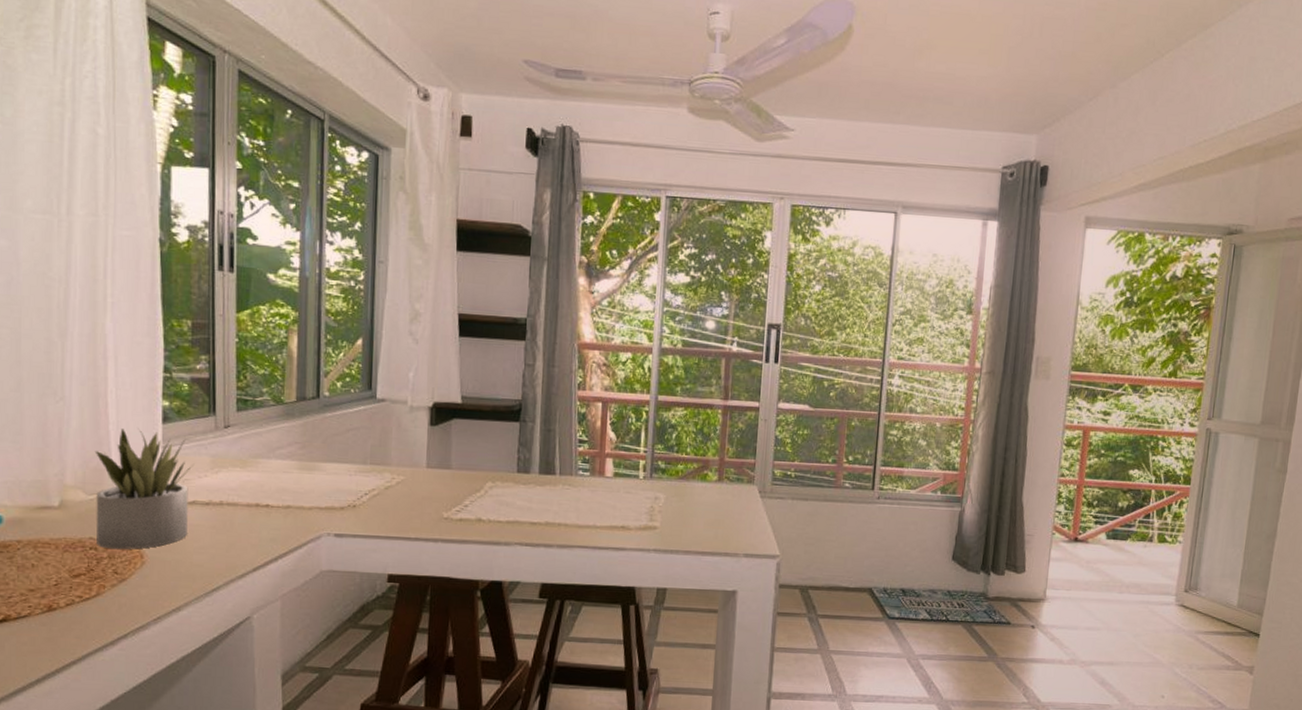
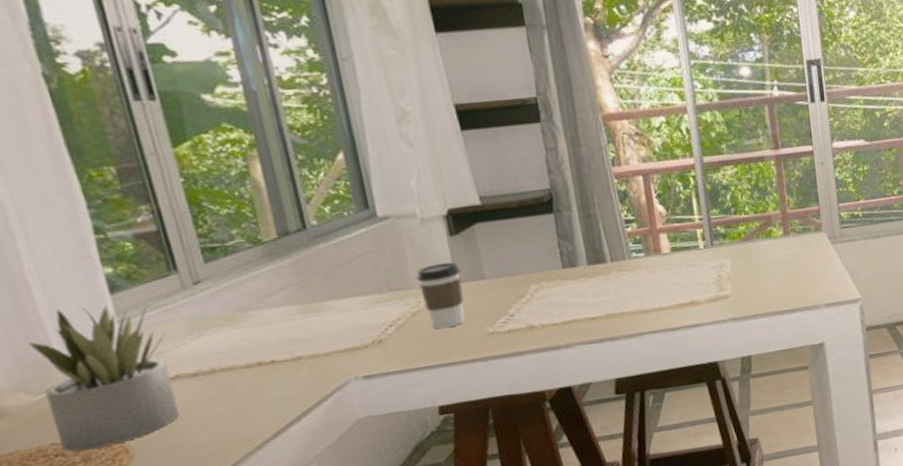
coffee cup: none [395,447,433,506] -> present [416,262,465,330]

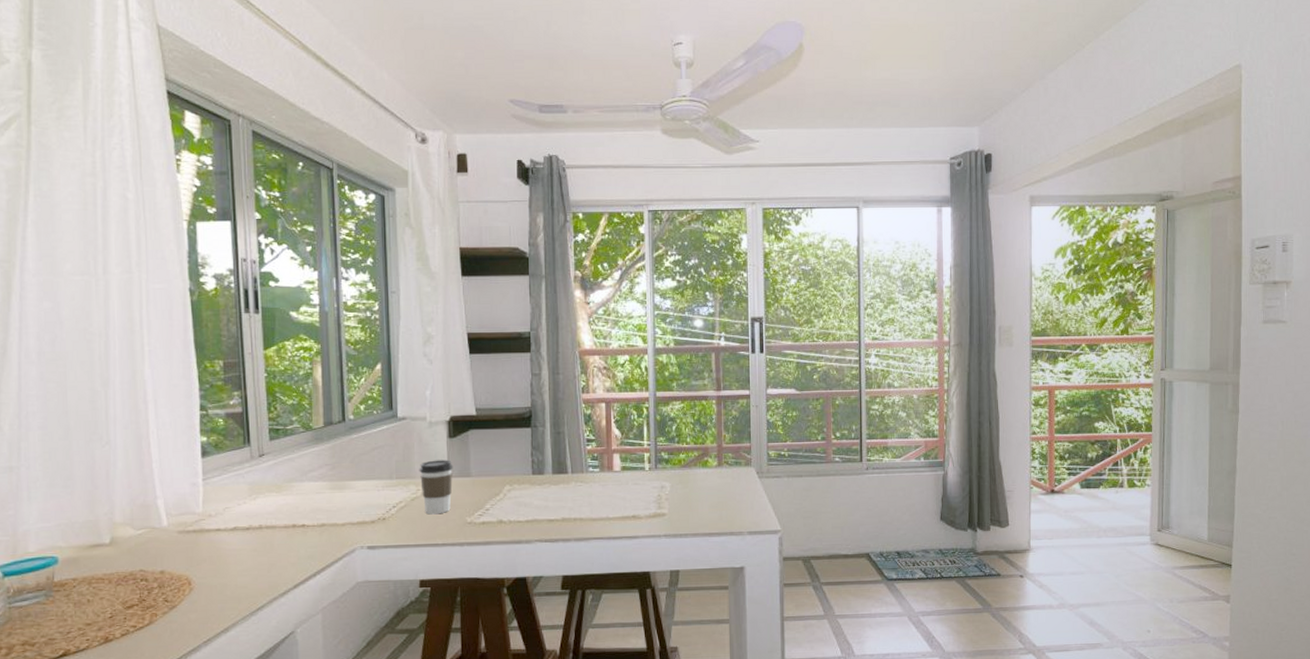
succulent plant: present [27,305,179,452] -> none [140,464,232,579]

